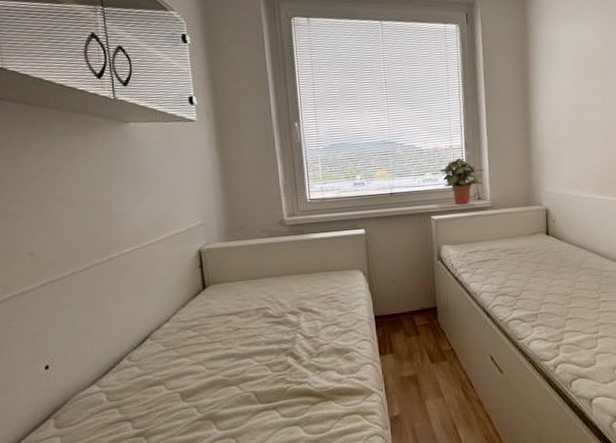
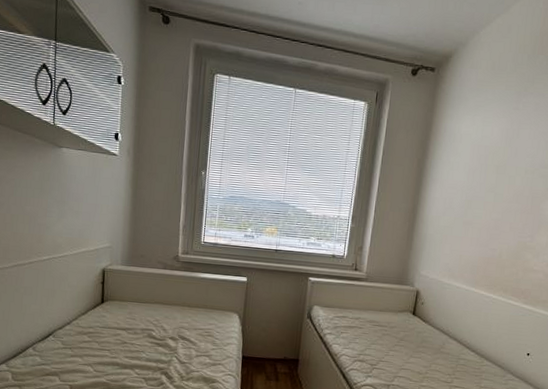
potted plant: present [440,157,484,205] -> none [324,228,366,273]

